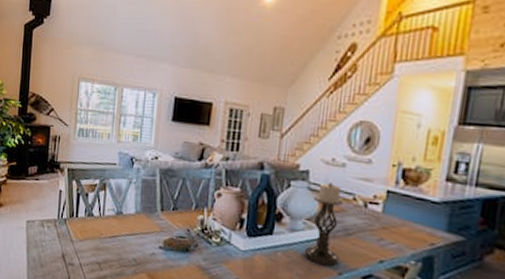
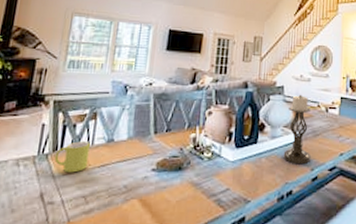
mug: none [72,210,101,240] -> present [54,141,90,173]

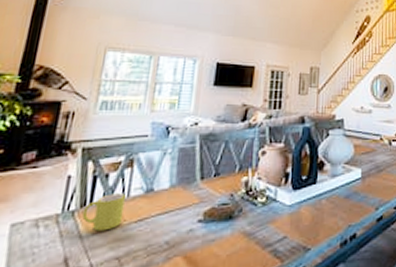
candle holder: present [283,94,312,165] -> none [345,127,374,204]

